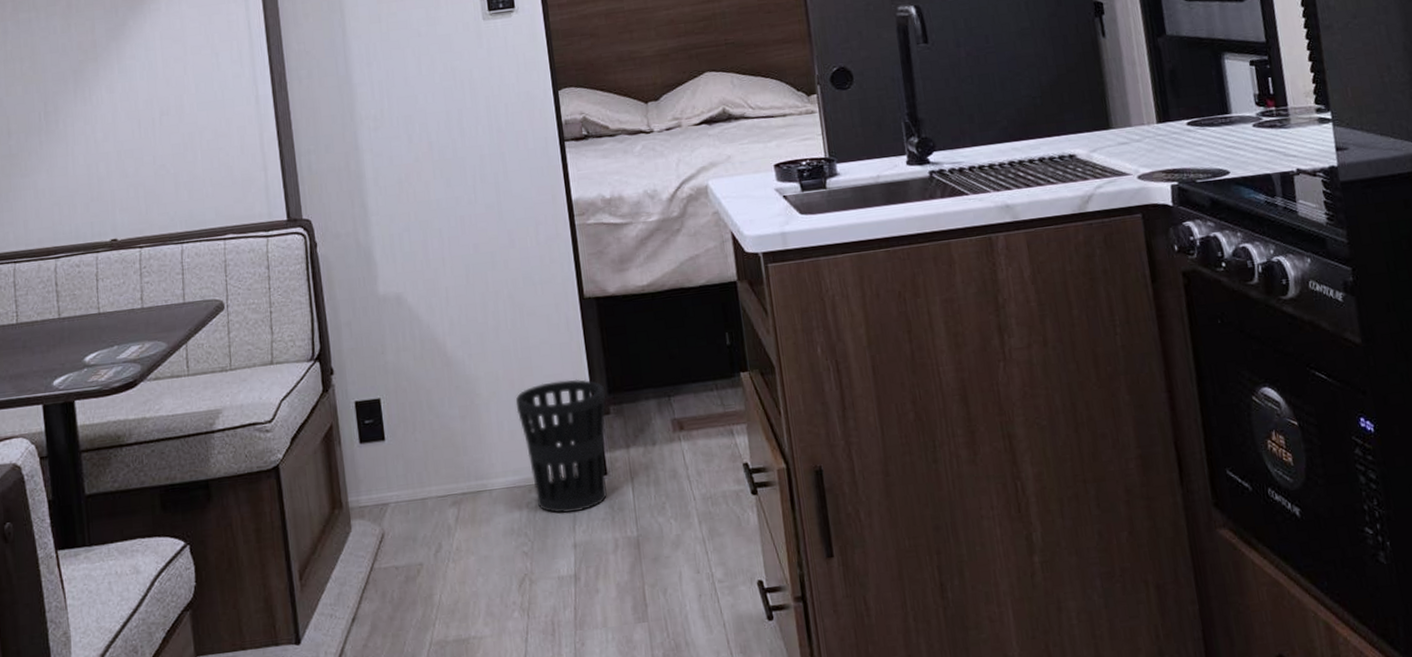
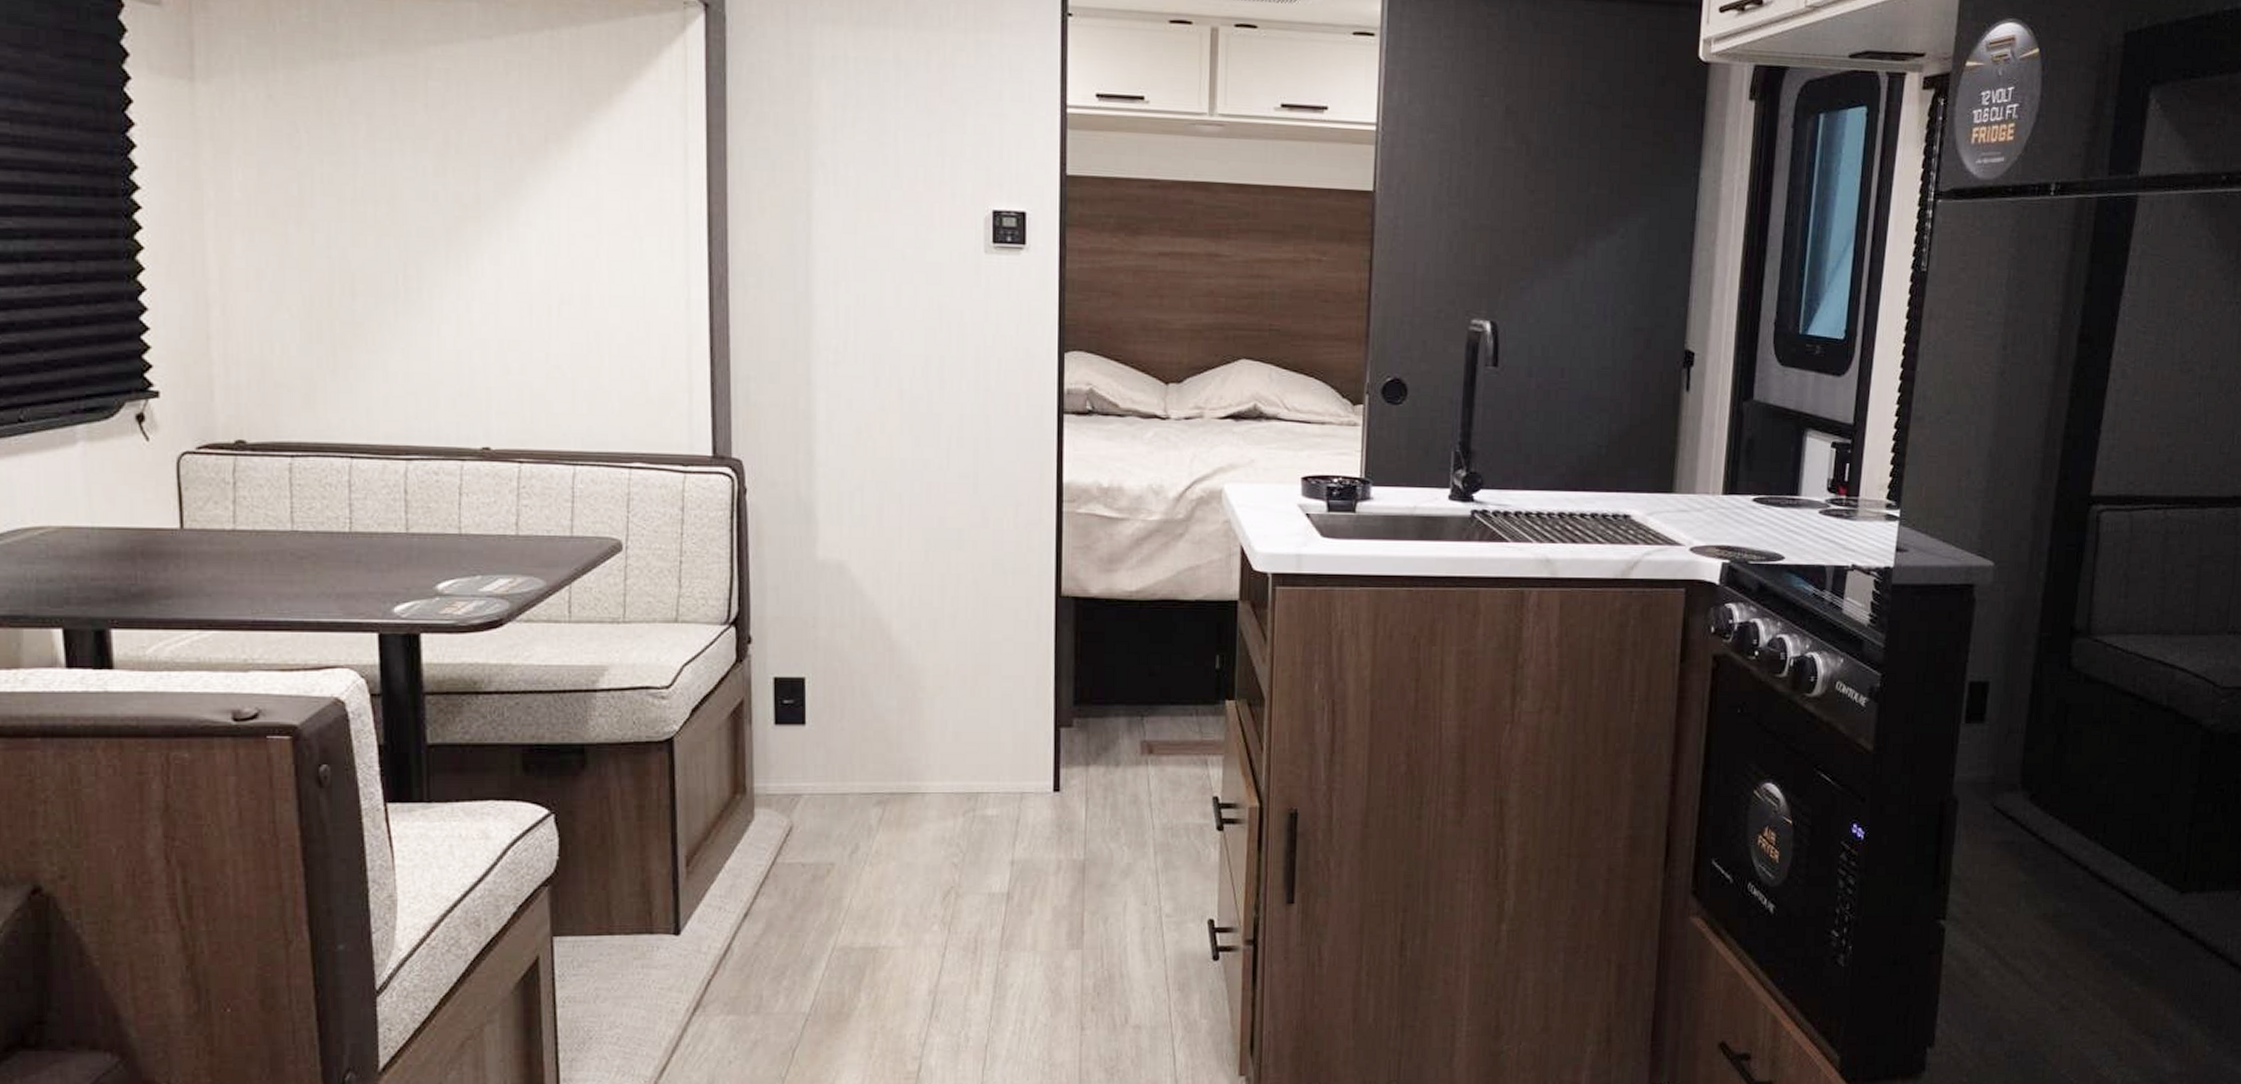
wastebasket: present [515,379,607,513] -> none [965,684,1071,827]

